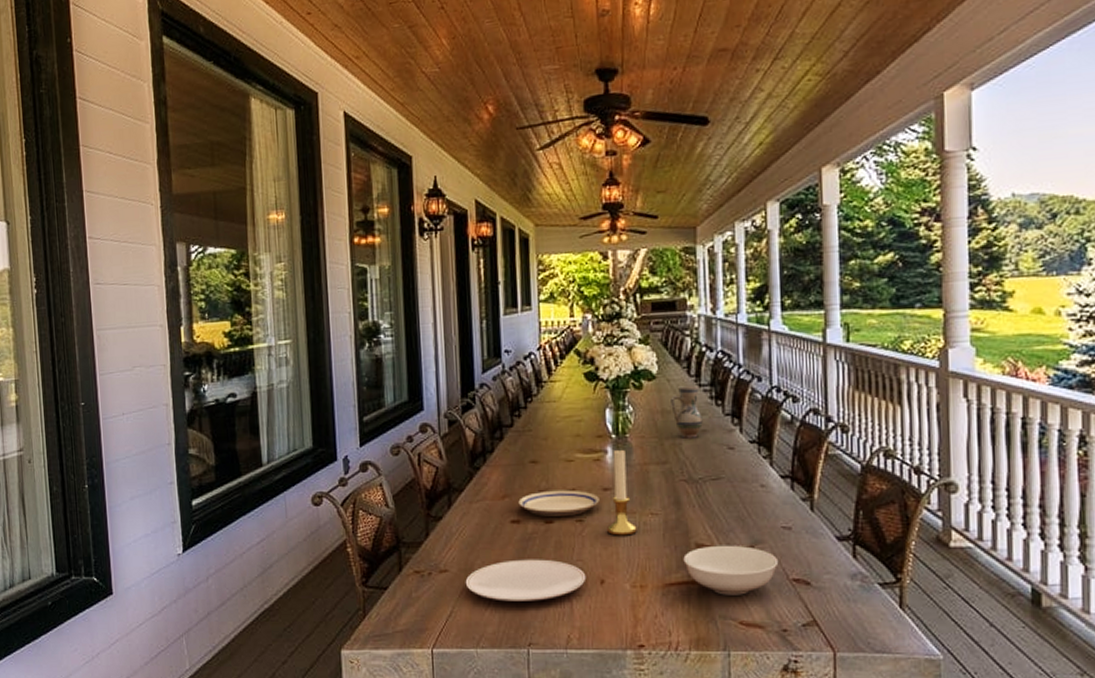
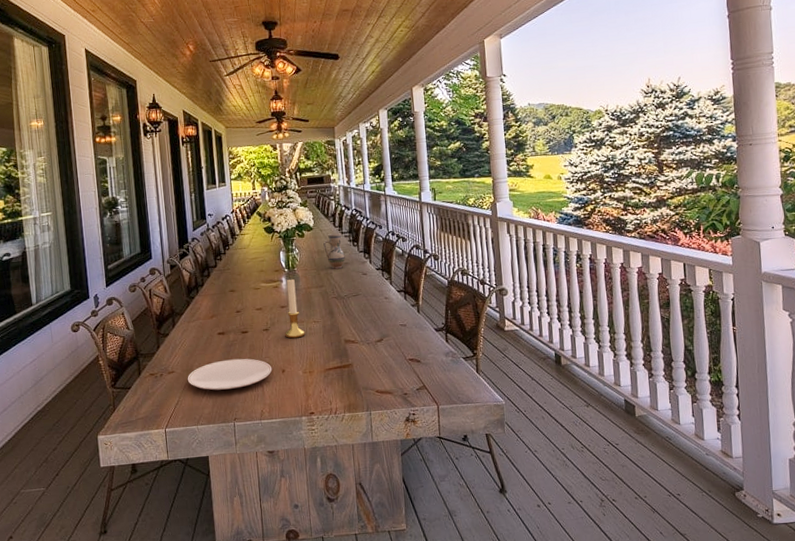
plate: present [518,490,600,518] -> none [222,309,279,329]
bowl: present [683,545,779,595] -> none [337,339,399,374]

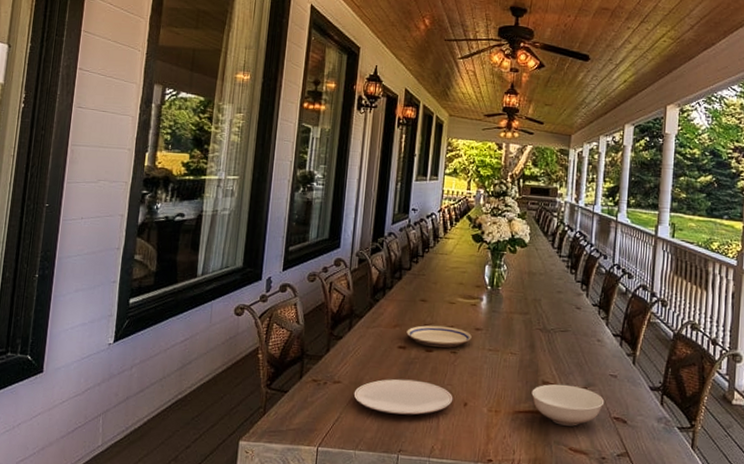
plate: none [222,309,279,329] -> present [406,325,472,348]
candle holder: present [285,278,305,339] -> none [475,297,499,369]
pitcher: present [323,233,345,270] -> none [536,255,560,298]
bowl: none [337,339,399,374] -> present [531,384,605,426]

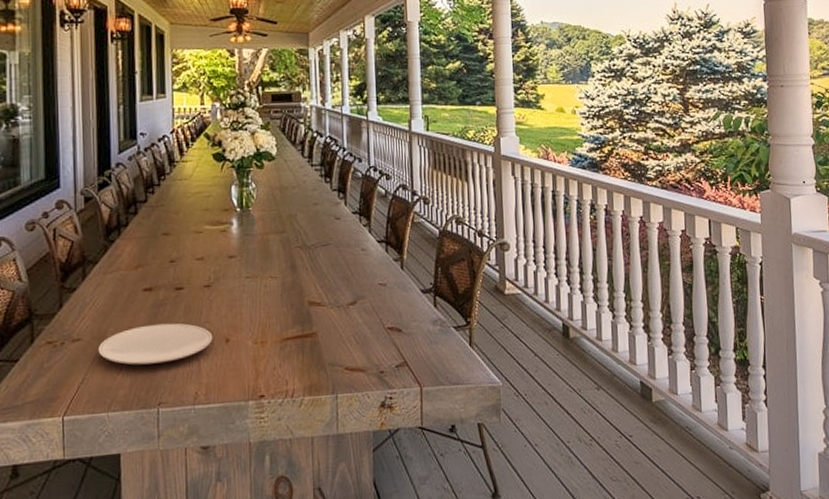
plate: present [406,325,472,348] -> none [151,258,226,284]
bowl: present [531,384,605,426] -> none [298,301,377,345]

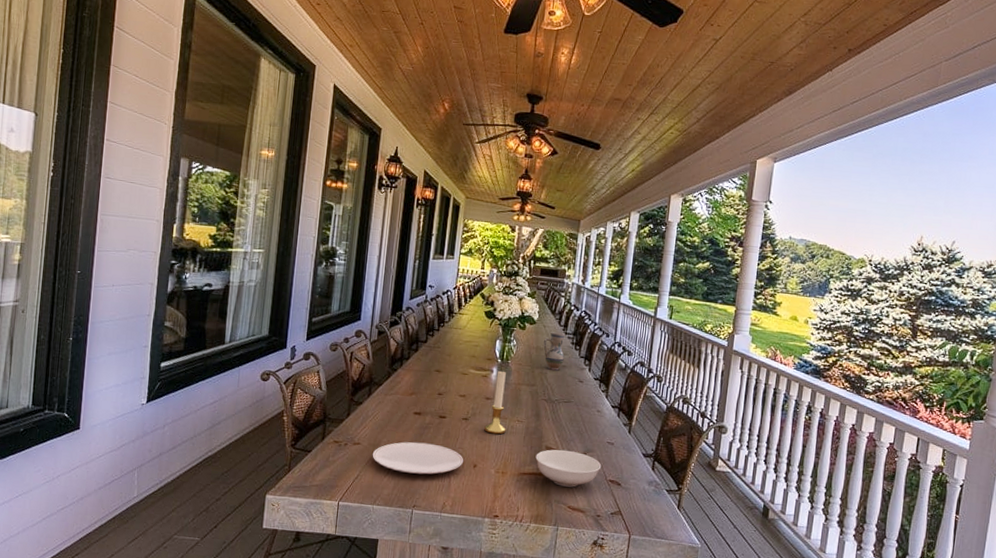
candle holder: none [232,219,259,299] -> present [484,369,506,435]
pitcher: none [287,165,314,212] -> present [543,332,565,371]
bowl: none [298,301,377,345] -> present [535,449,602,487]

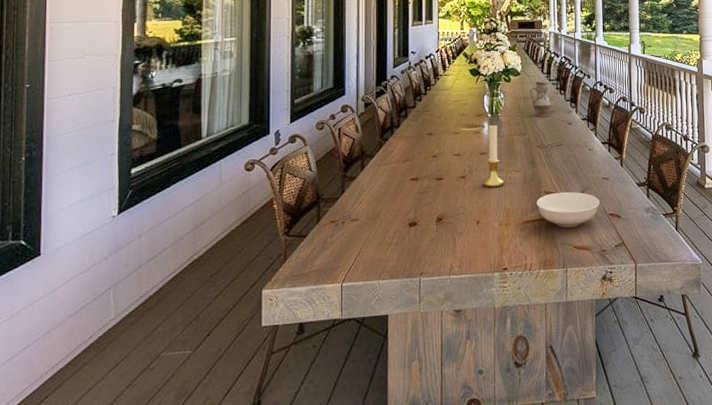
plate: present [372,442,464,475] -> none [372,207,466,242]

